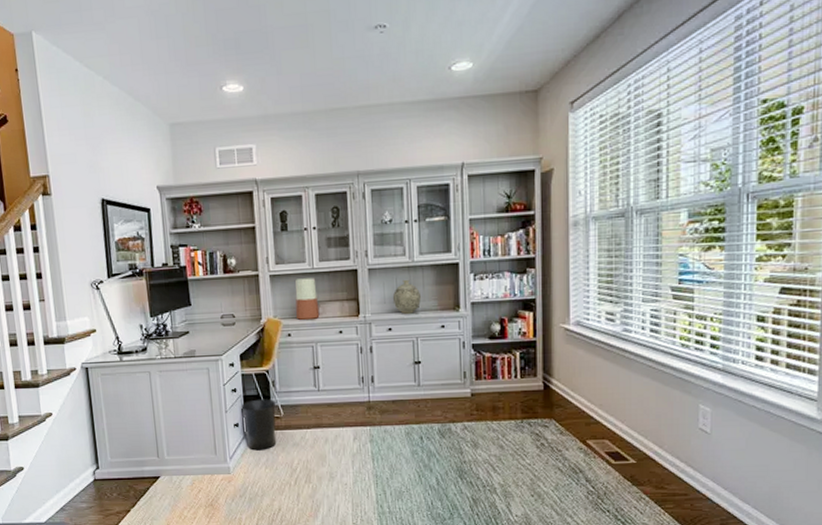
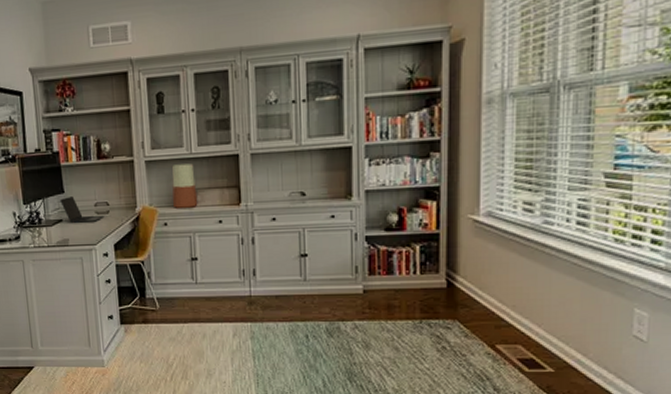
laptop: none [187,309,231,335] -> present [60,196,105,223]
waste bin: present [241,399,277,451] -> none [115,290,152,344]
decorative vase: present [392,279,421,314] -> none [277,164,308,203]

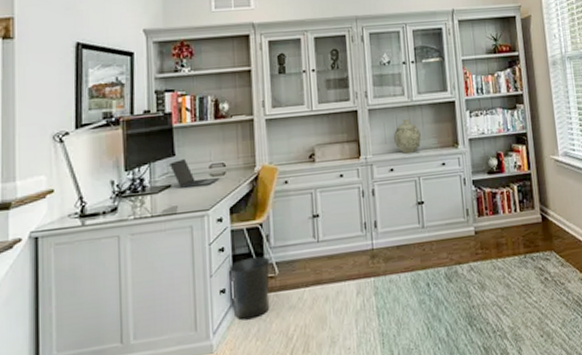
waste bin: none [115,290,152,344] -> present [229,256,271,320]
vase: present [171,163,197,209] -> none [292,120,318,166]
decorative vase: none [277,164,308,203] -> present [393,118,421,154]

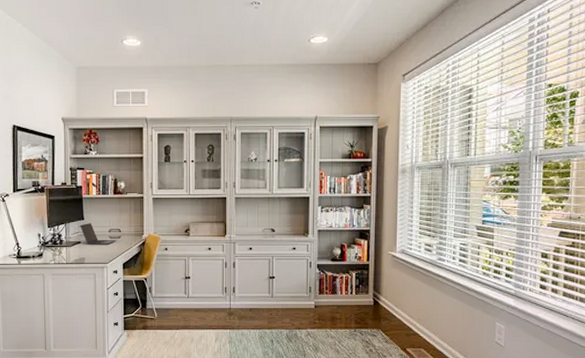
waste bin: present [229,256,271,320] -> none [121,302,152,347]
decorative vase: present [393,118,421,154] -> none [254,208,277,236]

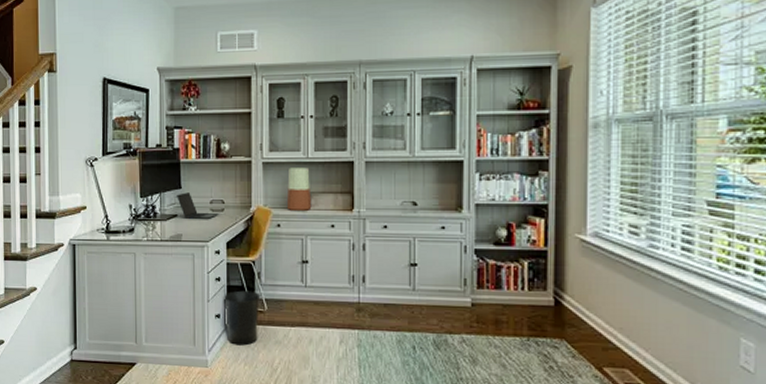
waste bin: none [121,302,152,347] -> present [224,290,261,346]
vase: none [173,202,192,238] -> present [287,167,310,212]

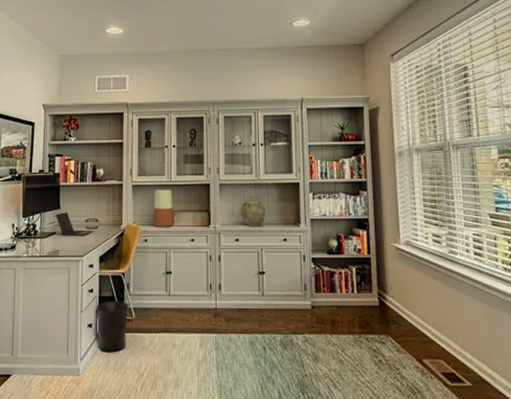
decorative vase: none [389,175,420,212] -> present [240,195,265,226]

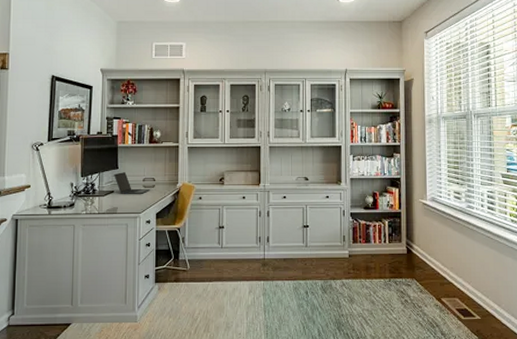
waste bin: present [96,300,129,353] -> none [153,253,184,301]
vase: present [154,189,173,228] -> none [208,151,226,187]
decorative vase: present [240,195,265,226] -> none [288,156,310,185]

